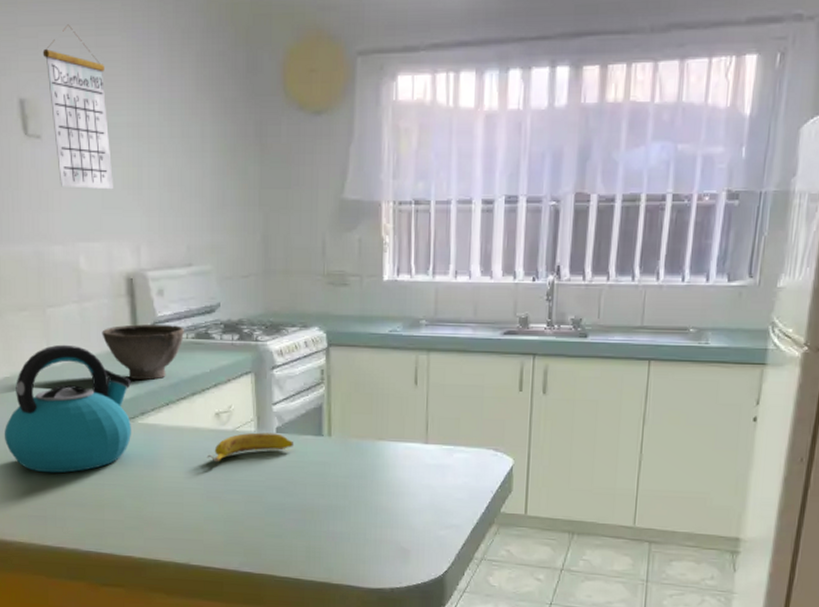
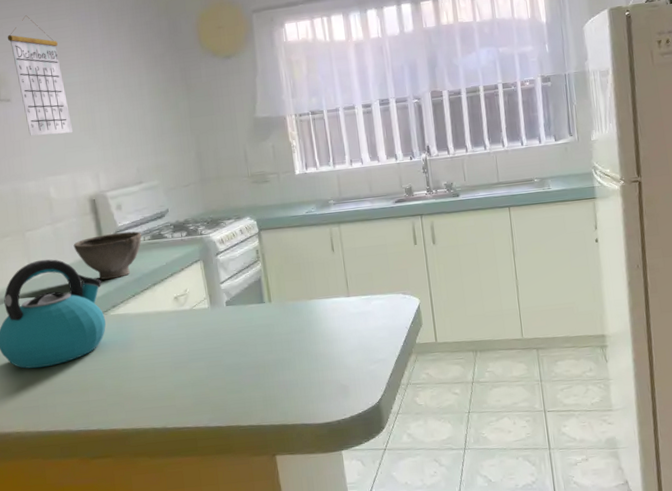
banana: present [206,432,294,463] -> none [171,306,242,338]

